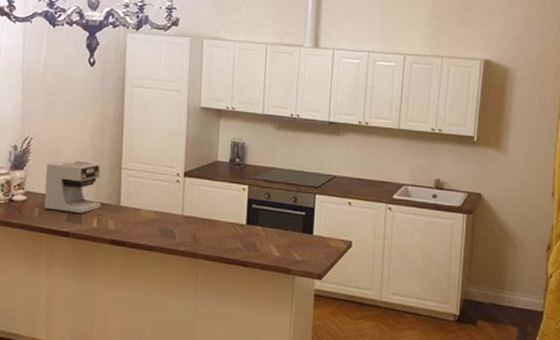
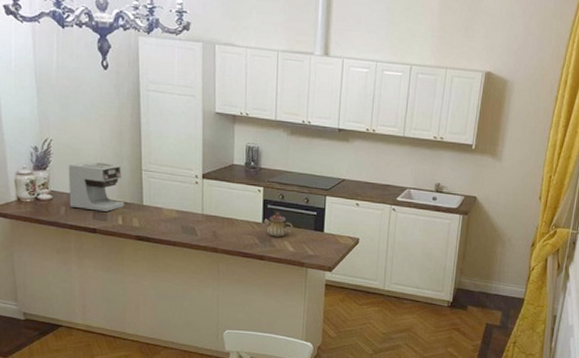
teapot: none [247,212,280,241] -> present [263,211,294,237]

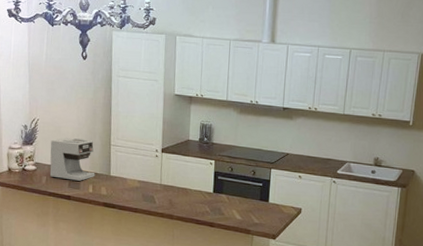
teapot: present [263,211,294,237] -> none [214,182,241,206]

